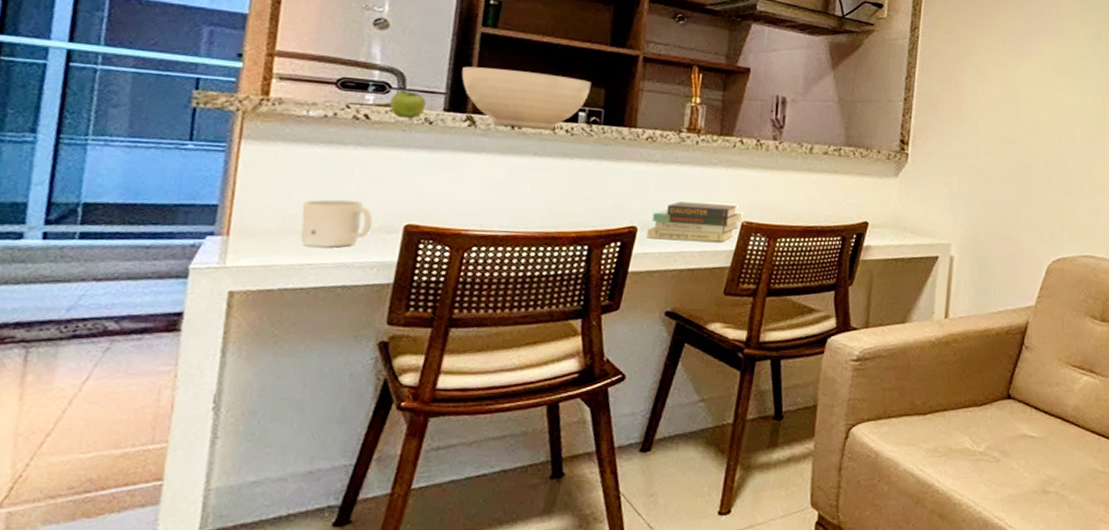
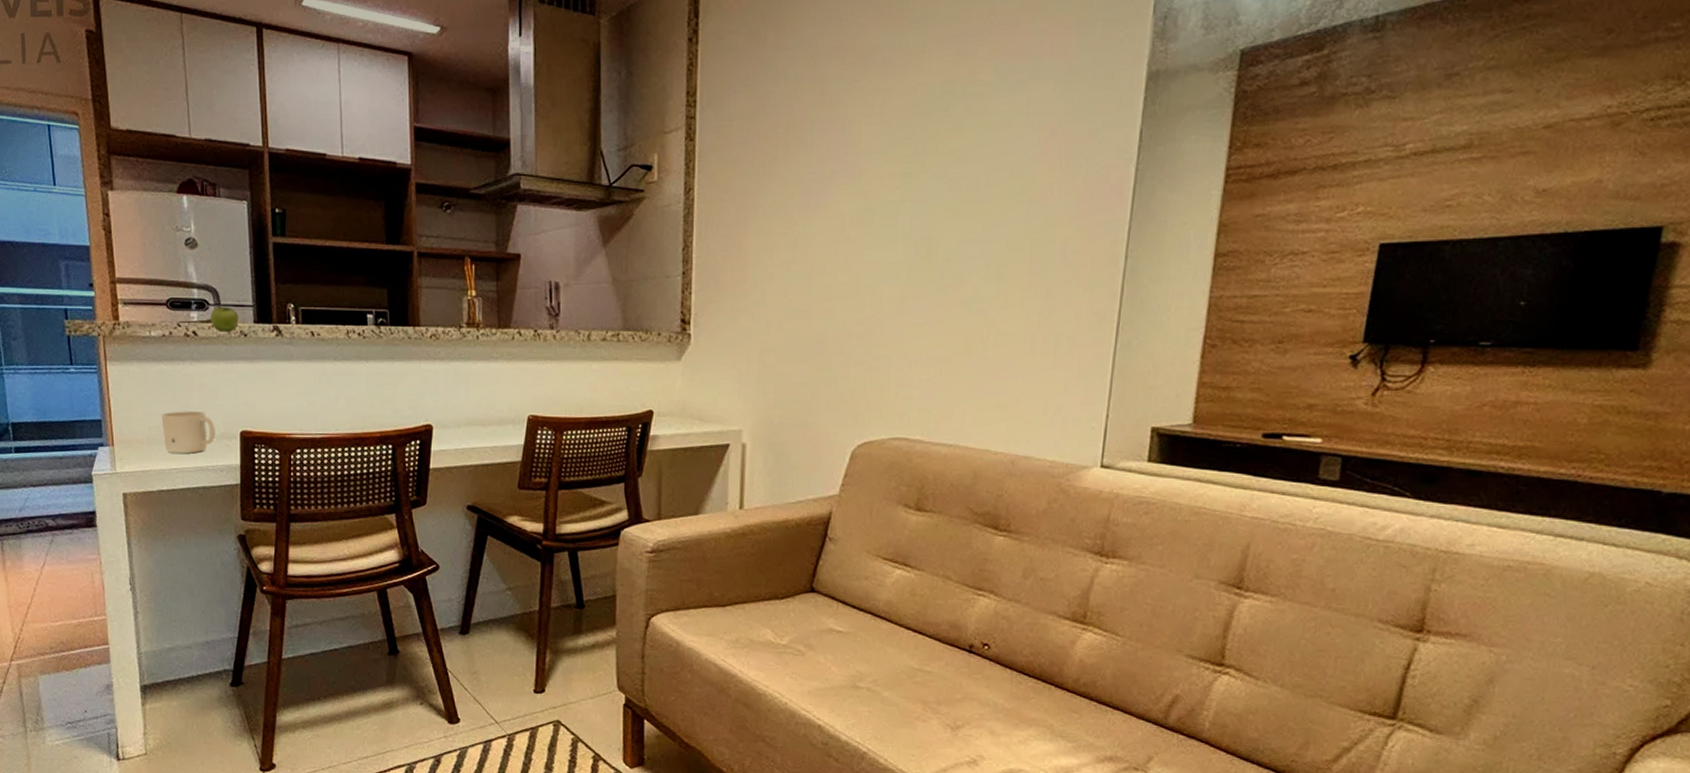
bowl: present [461,66,592,130] -> none [263,277,375,335]
books: present [647,201,743,242] -> none [442,398,528,437]

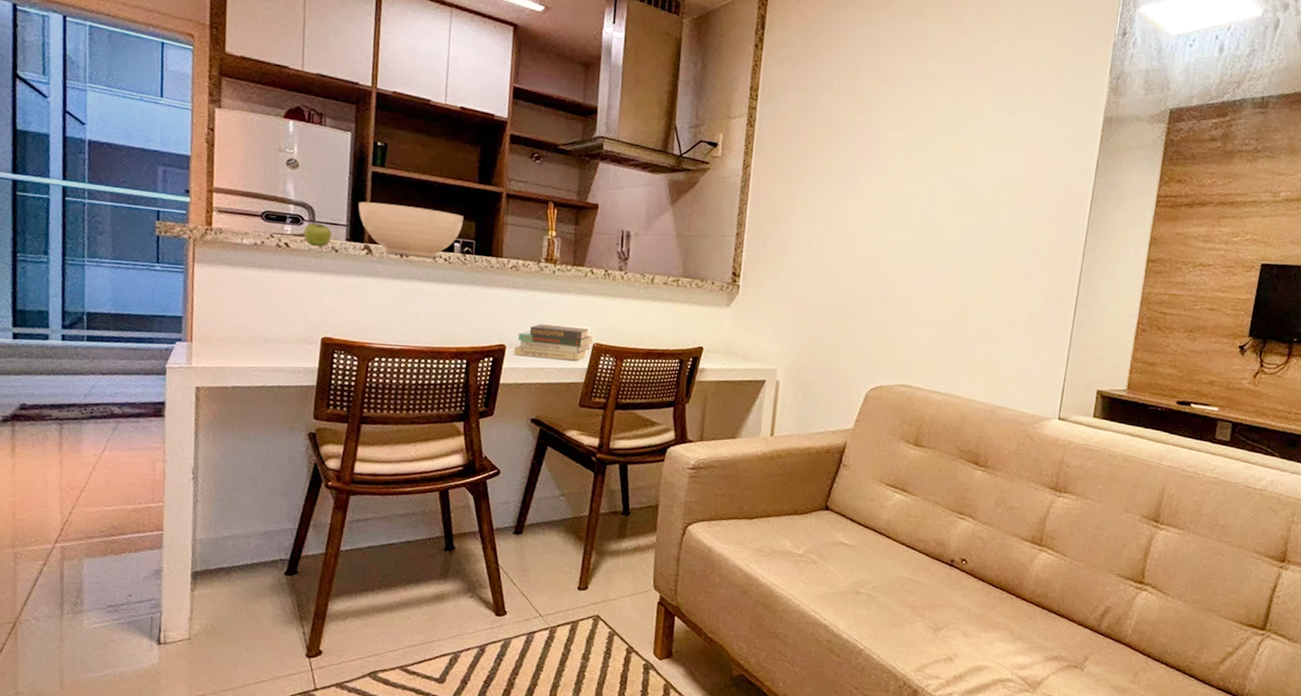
mug: present [161,411,215,454] -> none [243,314,297,355]
bowl: none [263,277,375,335] -> present [358,201,465,259]
books: none [442,398,528,437] -> present [514,324,594,361]

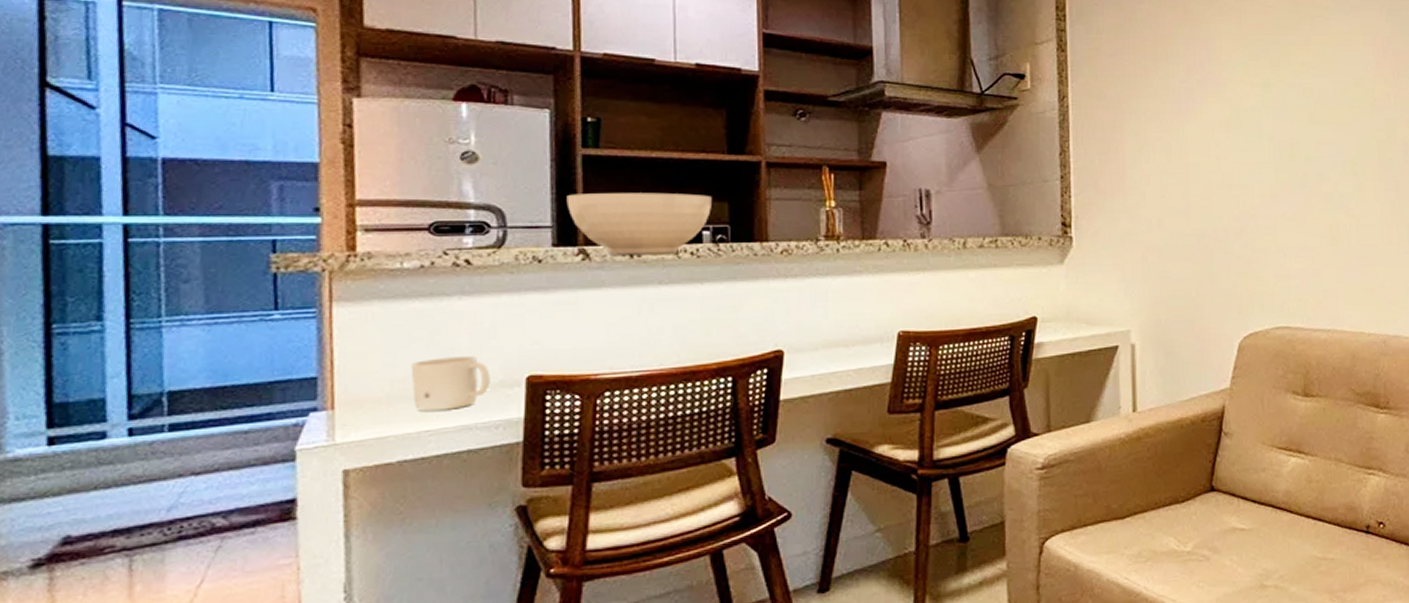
mug: none [243,314,297,355] -> present [410,356,491,413]
fruit: present [304,222,332,247] -> none [491,229,531,259]
books: present [514,324,594,361] -> none [795,315,898,362]

